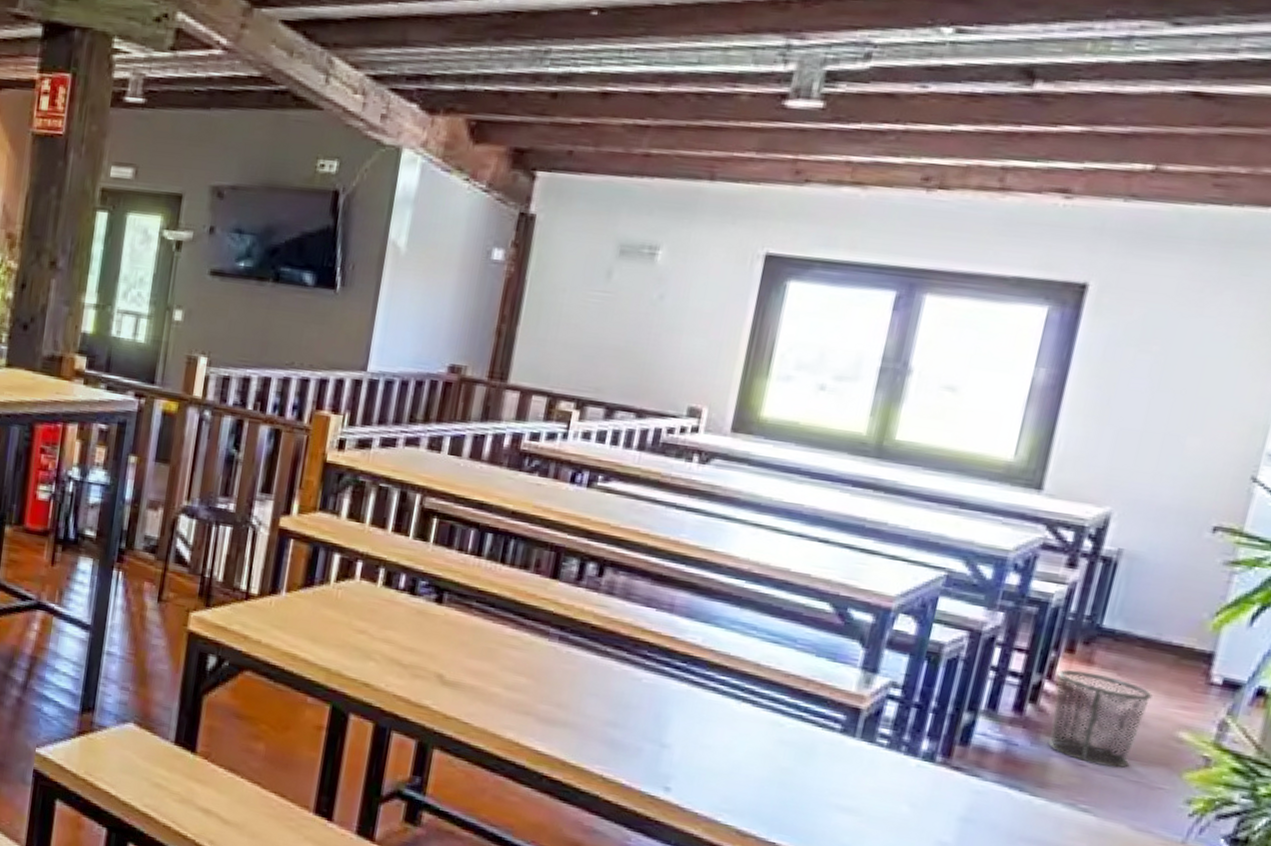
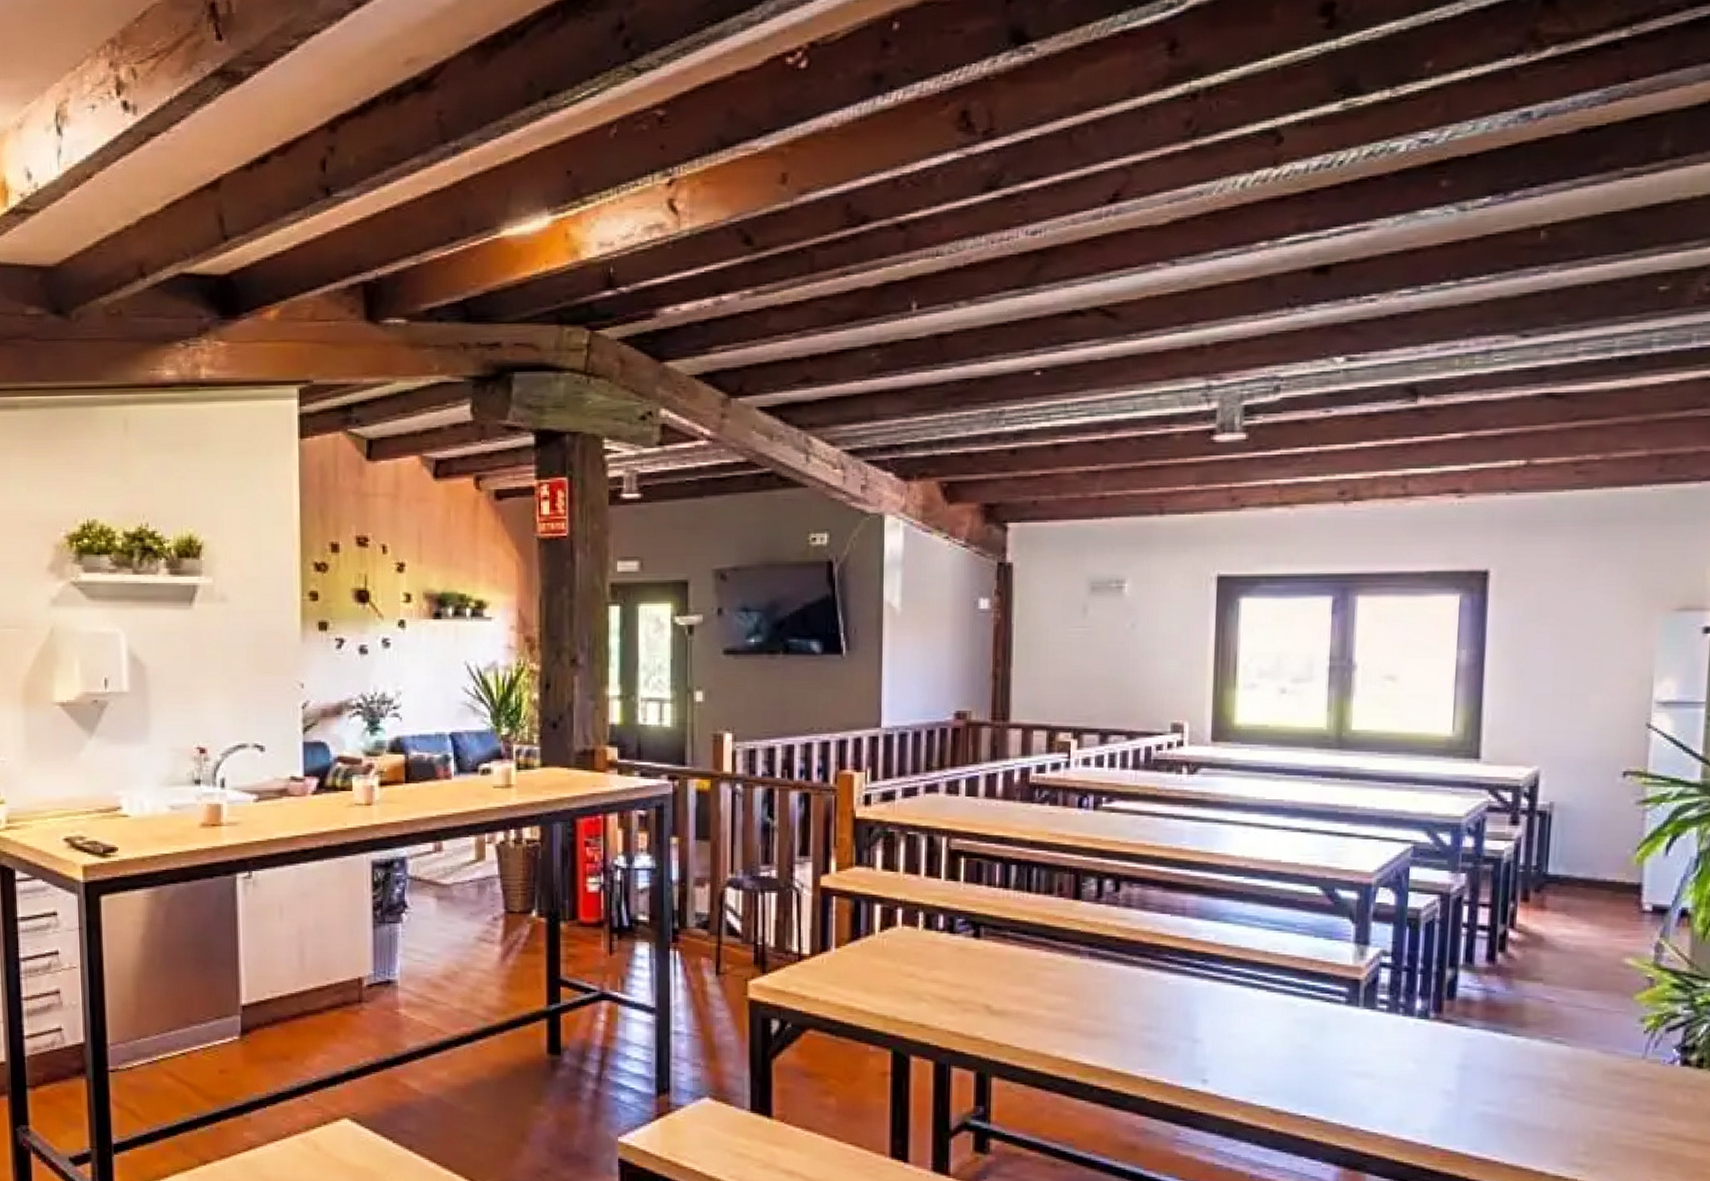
waste bin: present [1048,669,1153,769] -> none [1518,916,1598,1000]

